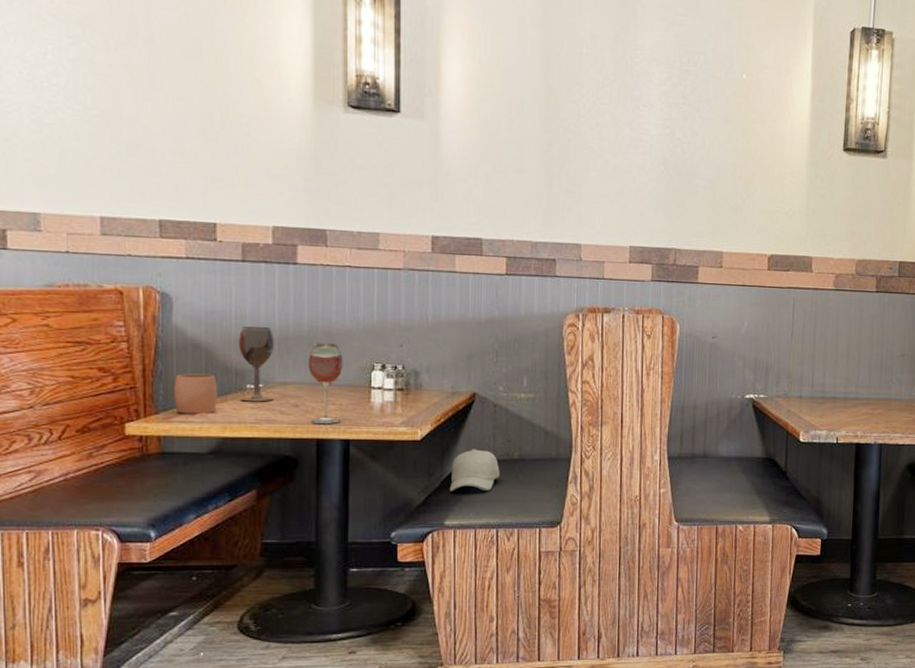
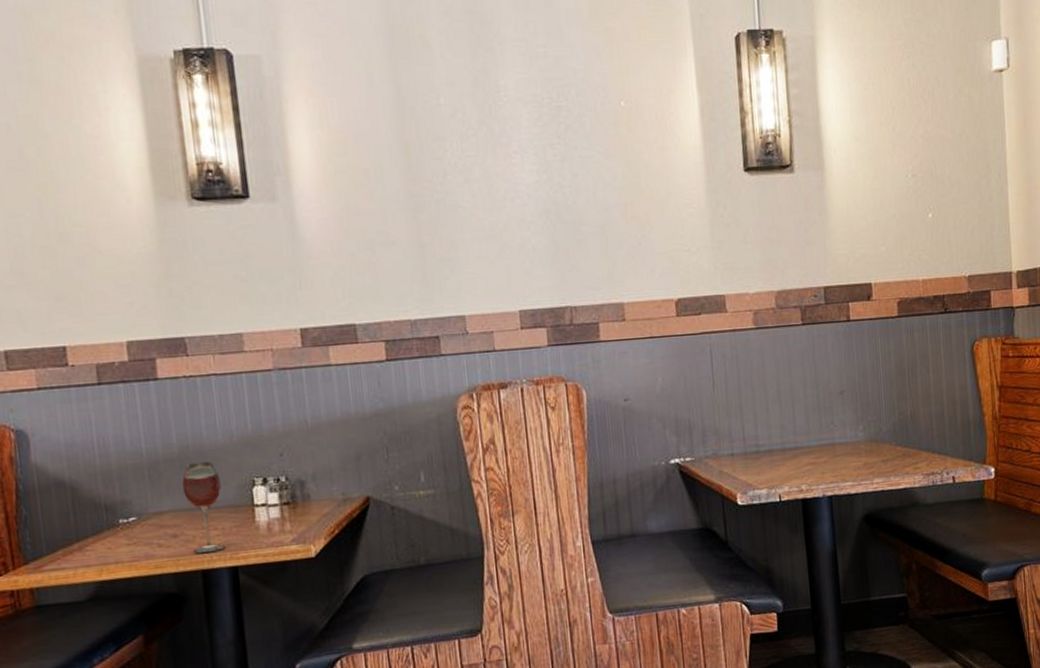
mug: present [174,373,217,414] -> none [41,513,90,561]
wine glass: present [238,326,275,402] -> none [104,452,150,539]
baseball cap: present [450,449,500,492] -> none [353,559,407,610]

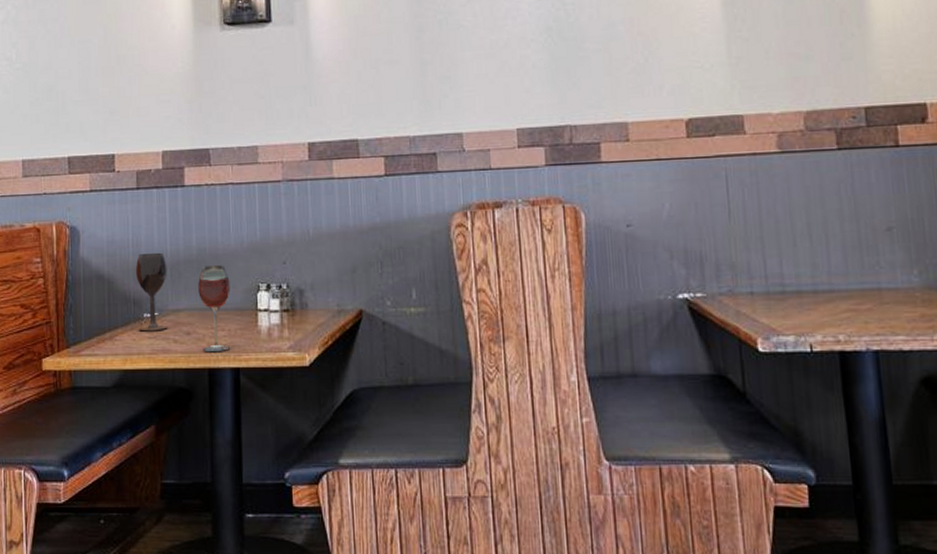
wine glass: none [104,452,150,539] -> present [135,252,168,332]

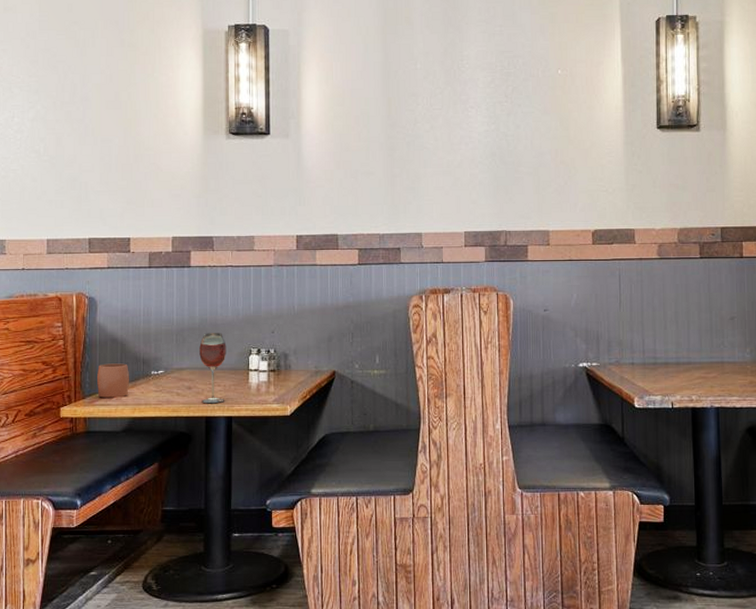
mug: none [82,305,119,347] -> present [97,363,129,398]
wine glass: present [135,252,168,332] -> none [145,321,173,386]

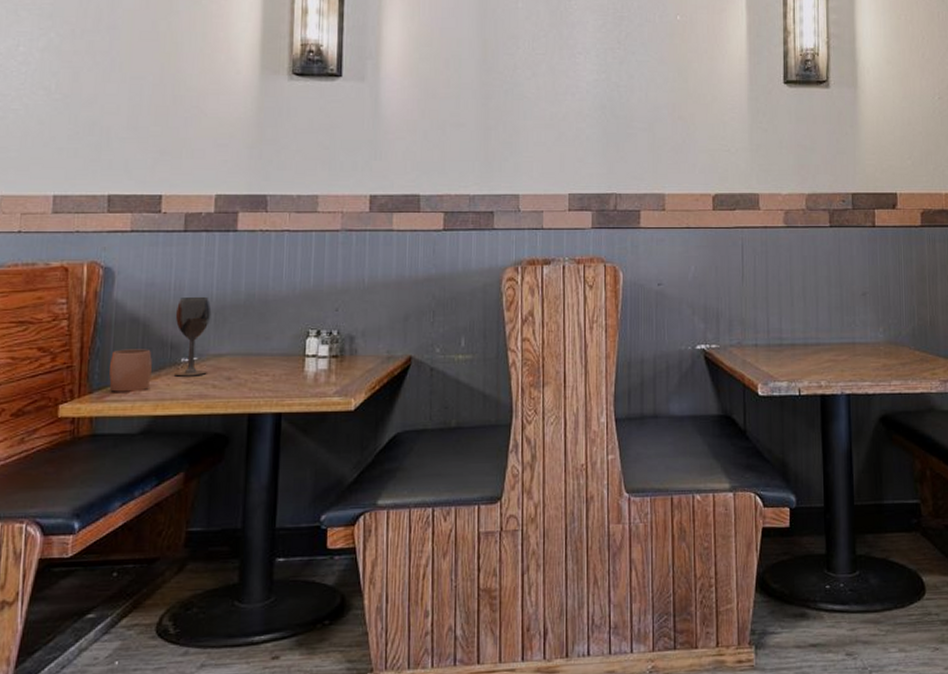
wine glass: none [145,321,173,386] -> present [175,296,212,377]
wineglass: present [199,333,227,404] -> none [243,311,278,398]

